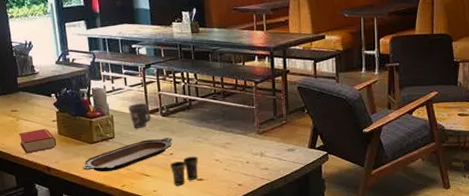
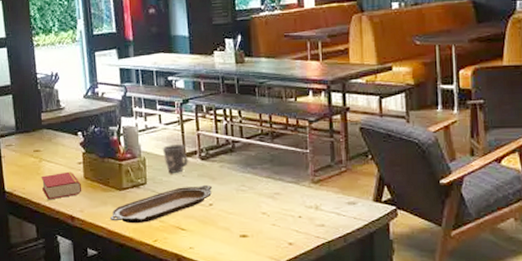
cup: present [170,156,199,186] -> none [209,207,243,242]

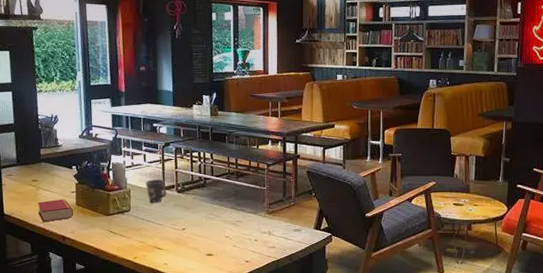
serving tray: present [110,185,213,224] -> none [97,213,186,244]

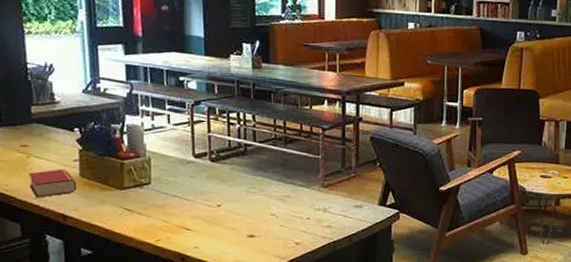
mug: present [145,179,167,204] -> none [169,144,197,175]

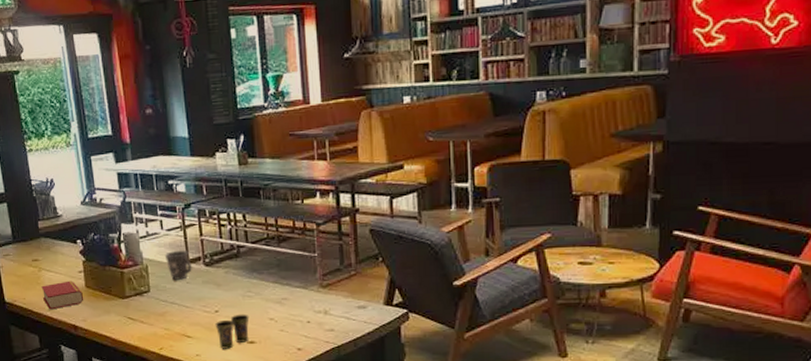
mug: none [169,144,197,175] -> present [164,250,192,281]
cup: none [216,209,251,242] -> present [215,314,250,349]

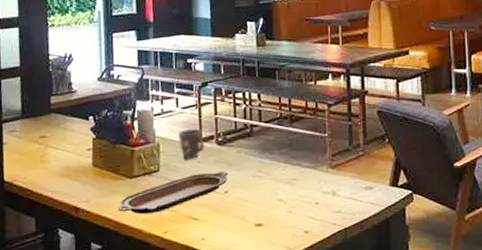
book: present [41,280,84,310] -> none [45,159,90,190]
serving tray: none [114,292,218,332] -> present [118,172,229,215]
cup: present [215,314,250,349] -> none [223,194,259,232]

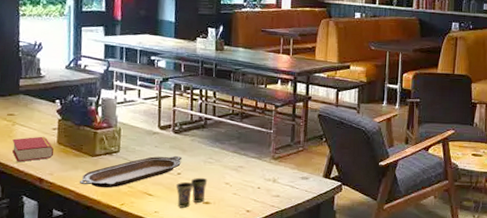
book: none [45,159,90,190] -> present [12,136,54,162]
mug: present [177,128,204,160] -> none [138,117,162,144]
cup: none [223,194,259,232] -> present [176,177,208,208]

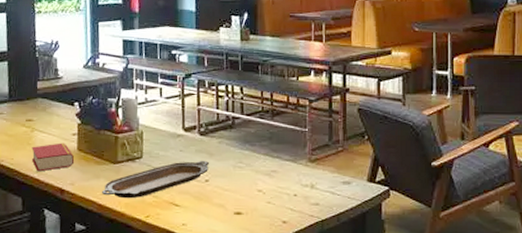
cup: present [176,177,208,208] -> none [204,184,239,219]

